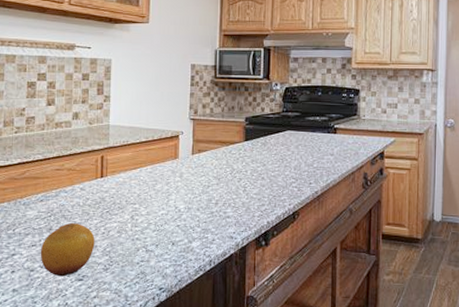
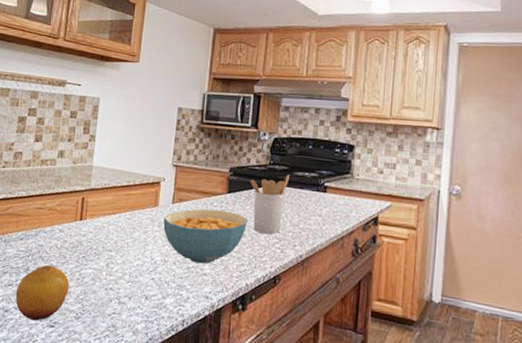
cereal bowl: none [185,157,266,208] -> present [163,209,248,264]
utensil holder: none [265,120,302,176] -> present [250,174,289,234]

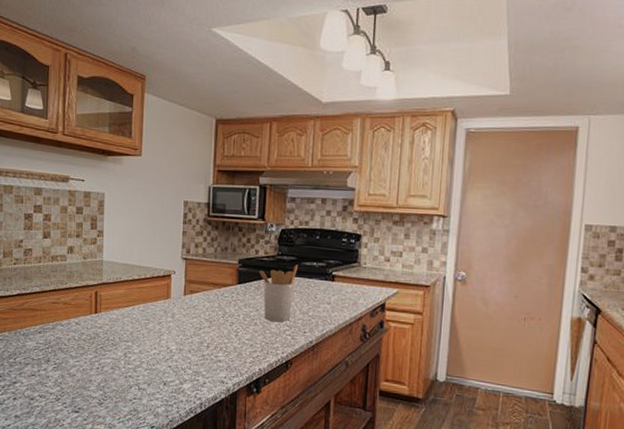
fruit: present [15,264,70,321] -> none [39,355,90,408]
cereal bowl: present [163,209,248,264] -> none [176,300,259,352]

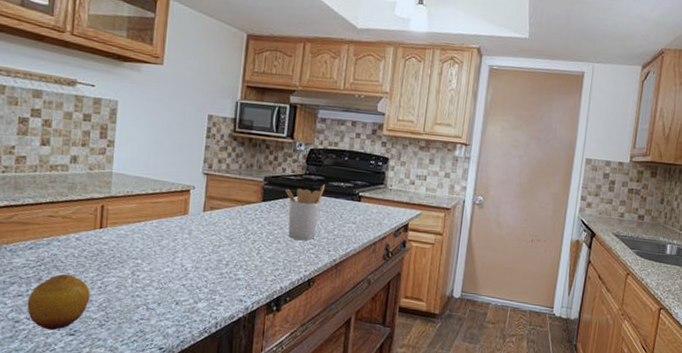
fruit: none [39,355,90,408] -> present [27,273,90,331]

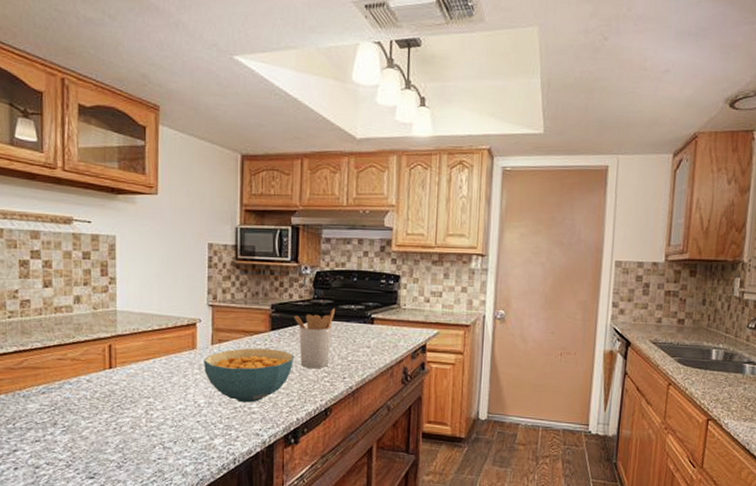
fruit: present [27,273,90,331] -> none [45,416,106,475]
cereal bowl: none [194,217,283,270] -> present [204,348,295,403]

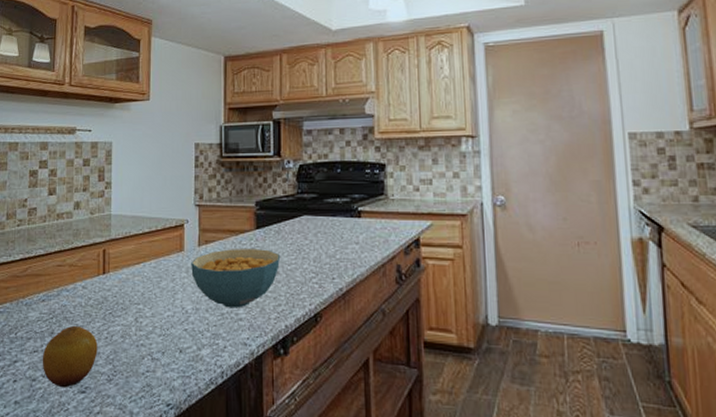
fruit: none [45,416,106,475] -> present [42,325,98,388]
utensil holder: present [294,308,335,369] -> none [279,202,320,269]

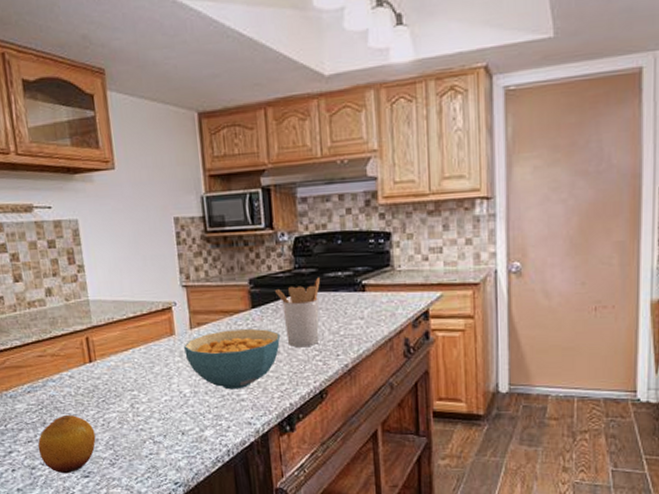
utensil holder: none [279,202,320,269] -> present [275,277,320,348]

